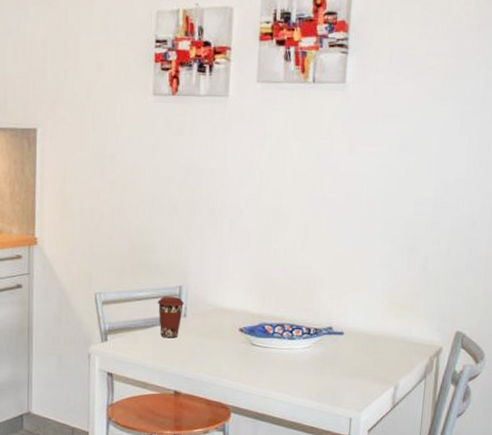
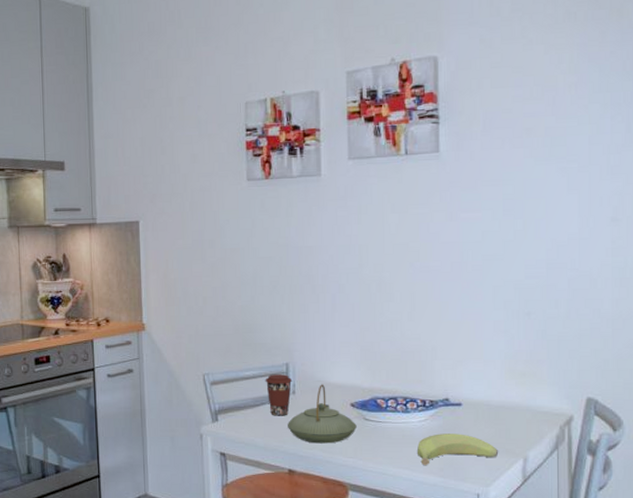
teapot: none [175,308,244,367] -> present [287,384,357,444]
banana: none [298,360,373,391] -> present [416,434,499,466]

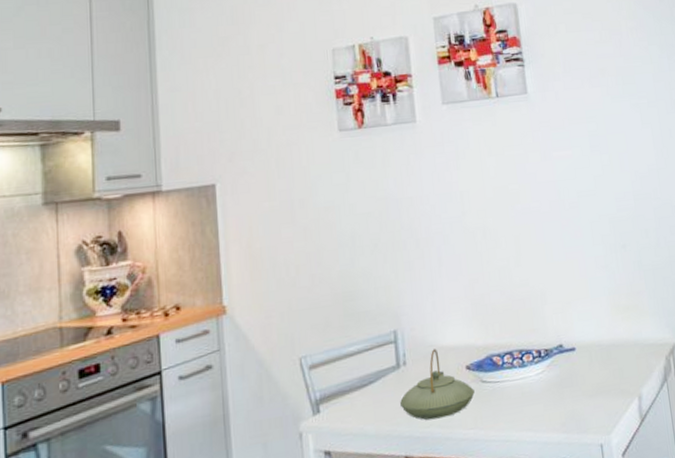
coffee cup: present [265,374,293,416] -> none [371,343,403,395]
banana: present [416,434,499,466] -> none [537,381,615,424]

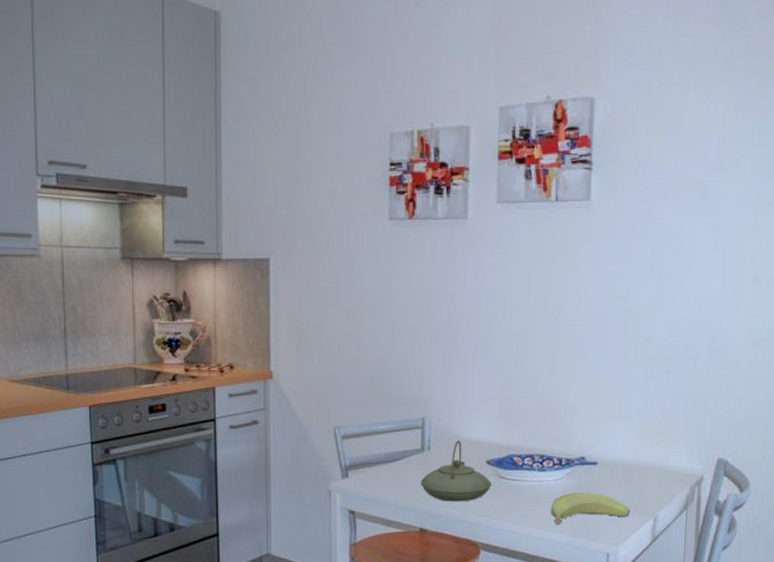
banana: none [537,381,615,424] -> present [550,493,631,525]

